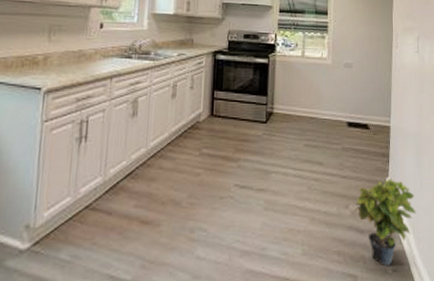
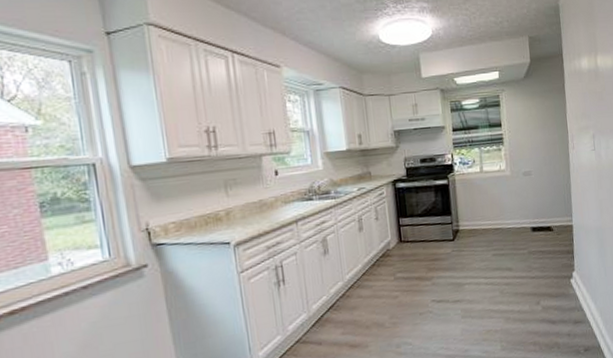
potted plant: present [354,179,416,267] -> none [545,272,602,348]

